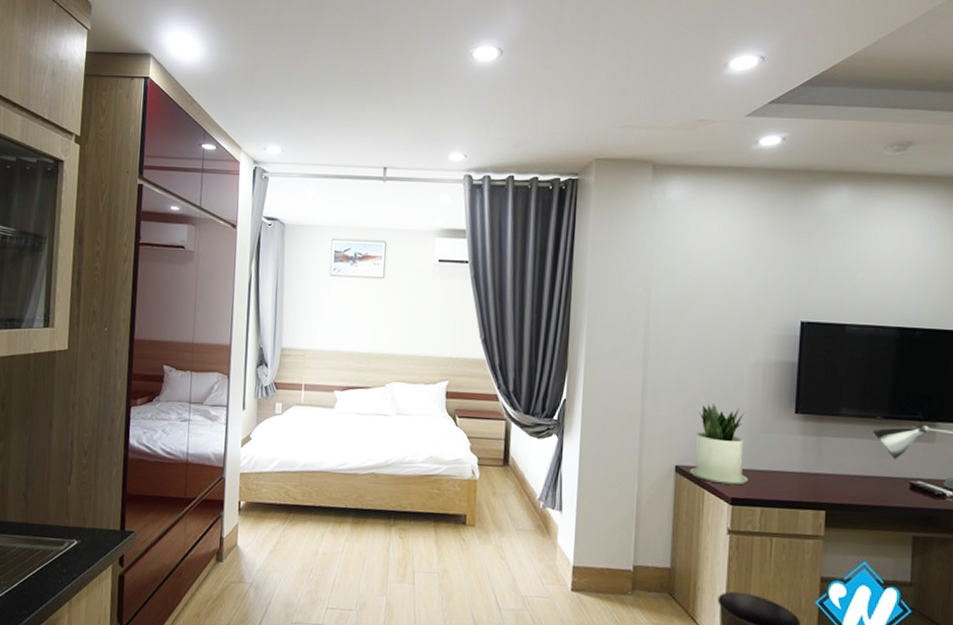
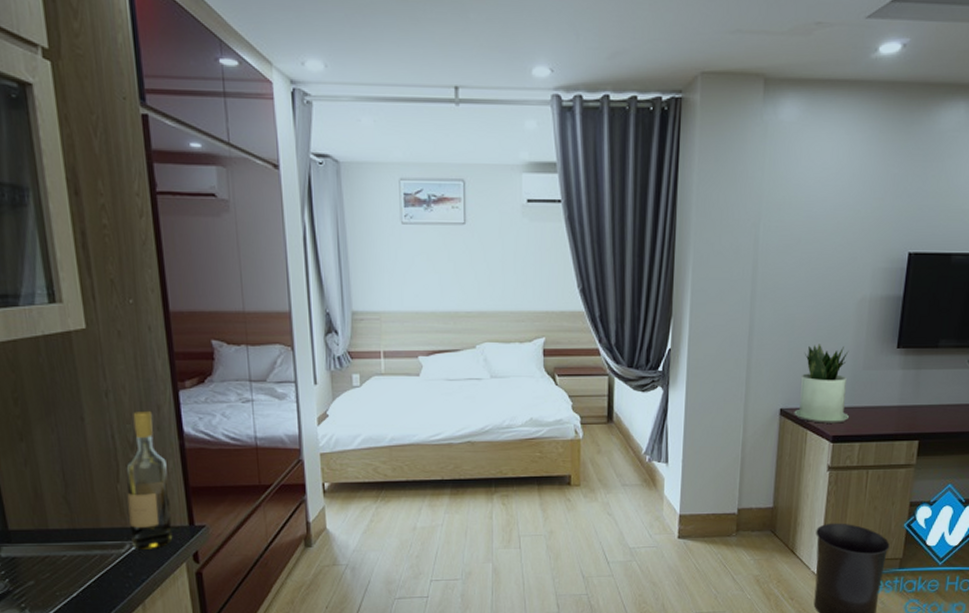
bottle: none [70,422,112,549] -> present [126,410,173,549]

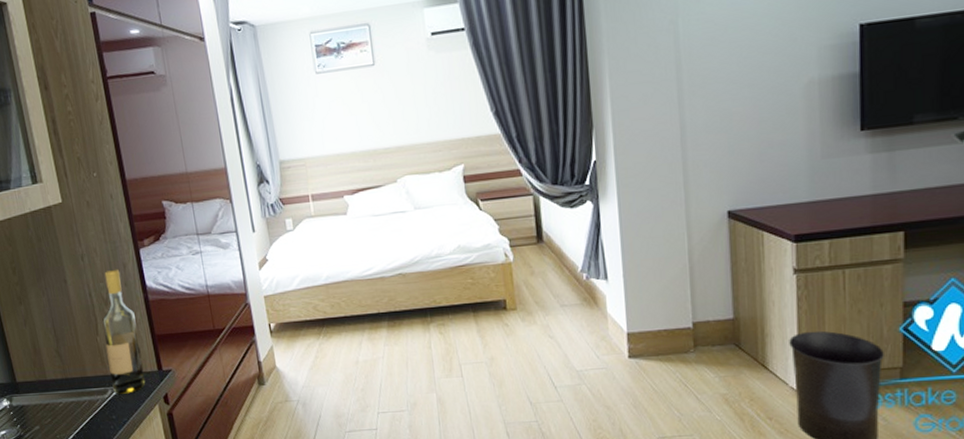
planter: present [794,344,850,423] -> none [744,136,813,223]

